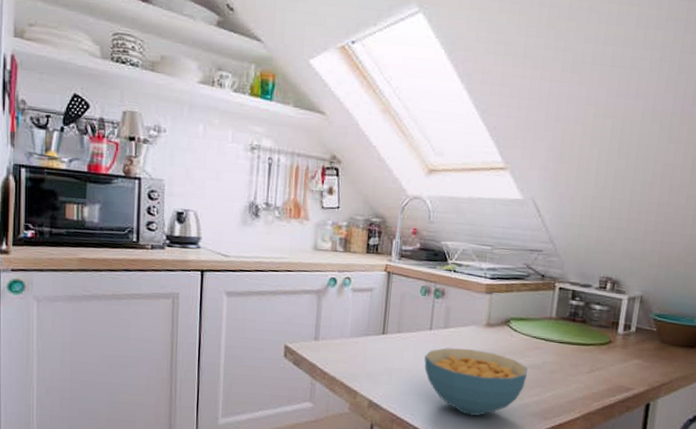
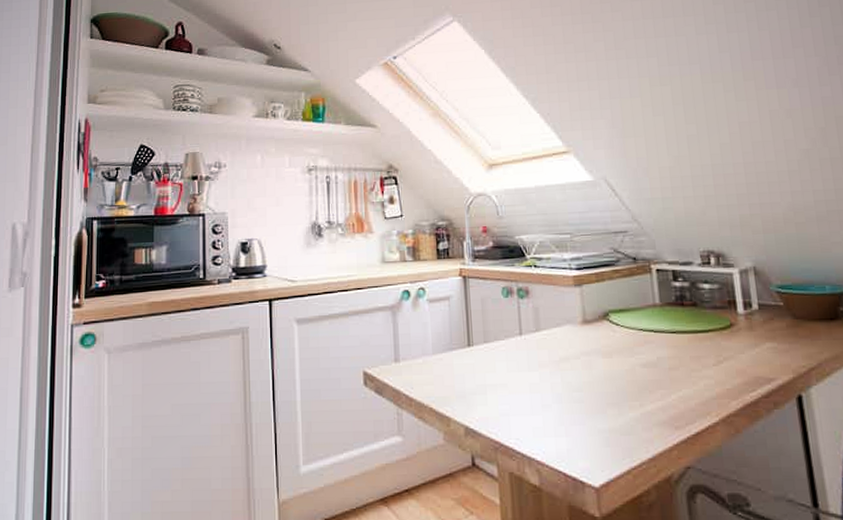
cereal bowl: present [424,347,528,416] -> none [520,352,643,433]

